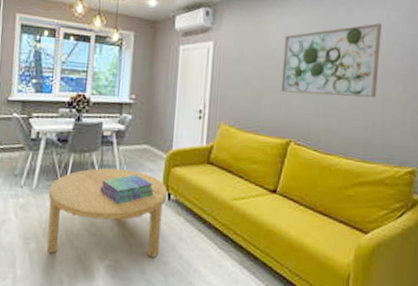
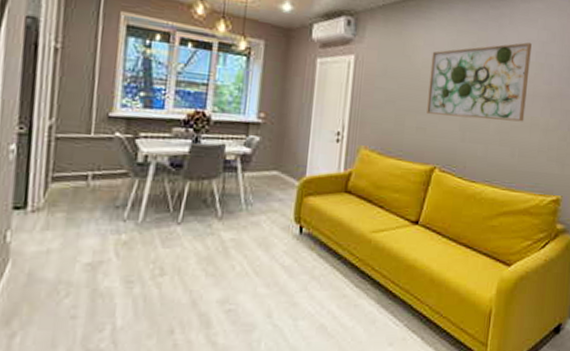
coffee table: present [46,167,168,257] -> none [154,197,300,299]
stack of books: present [100,175,154,205] -> none [220,205,284,240]

